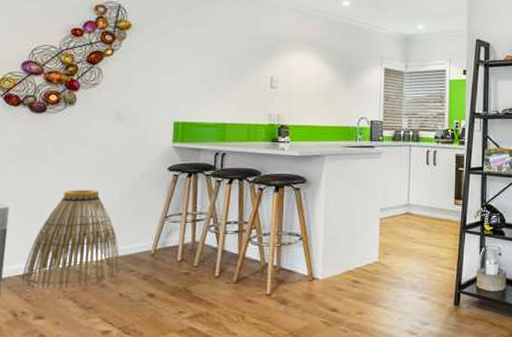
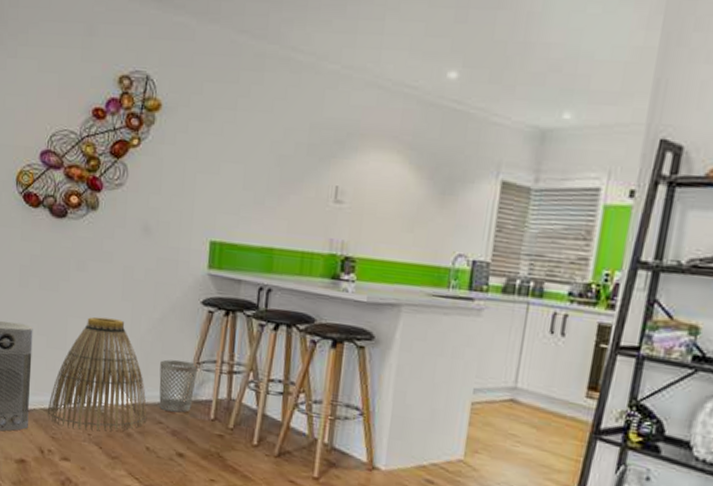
wastebasket: none [131,216,167,260] -> present [159,359,199,413]

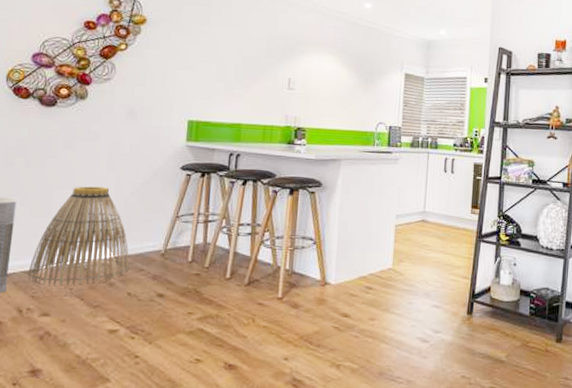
wastebasket: present [159,359,199,413] -> none [141,215,178,260]

